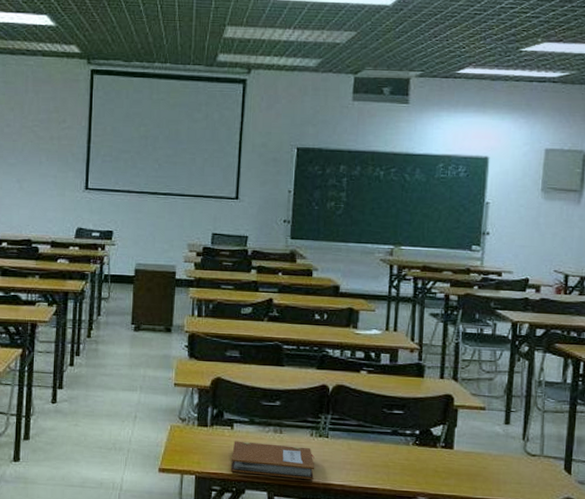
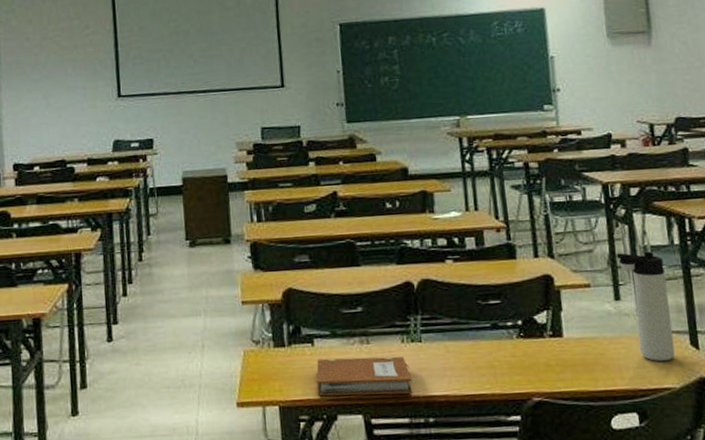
thermos bottle: none [513,384,554,480] -> present [616,251,675,361]

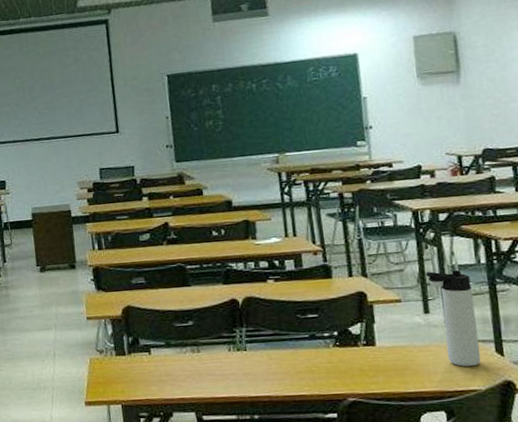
notebook: present [316,356,412,397] -> none [153,363,239,397]

